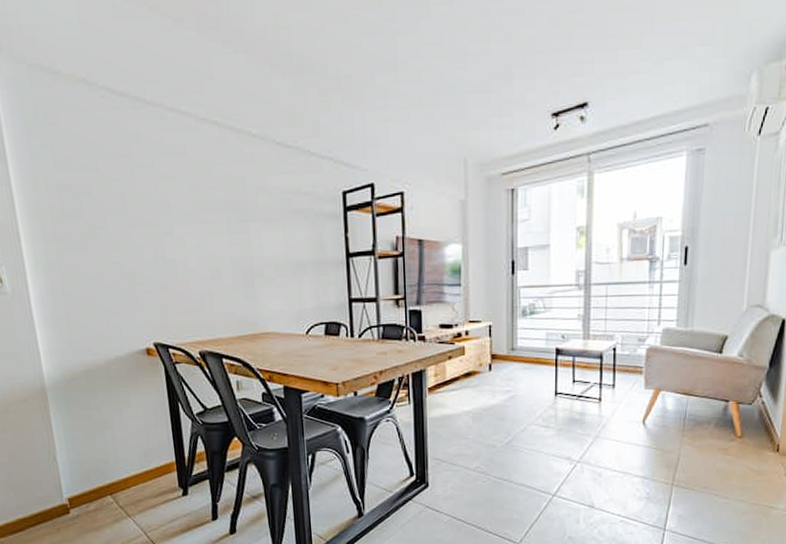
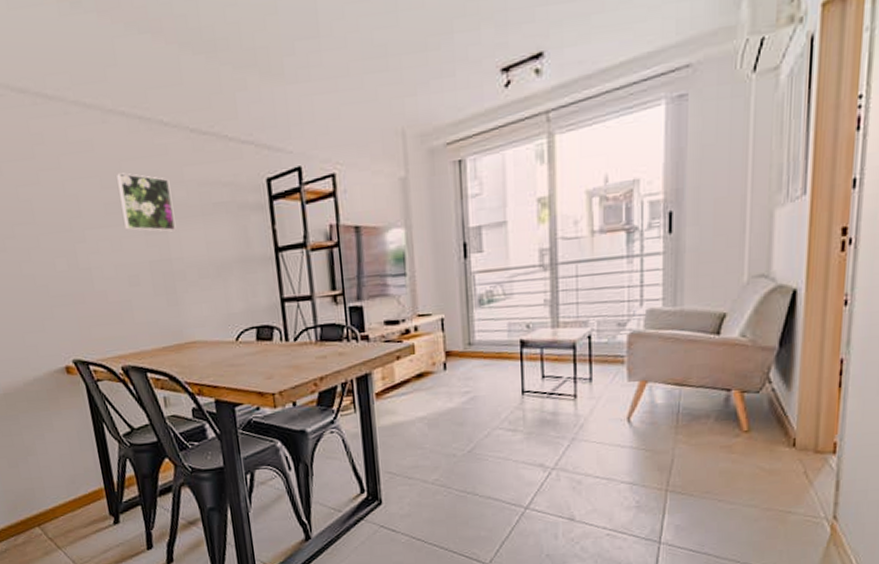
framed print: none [206,176,258,232] -> present [116,173,176,232]

